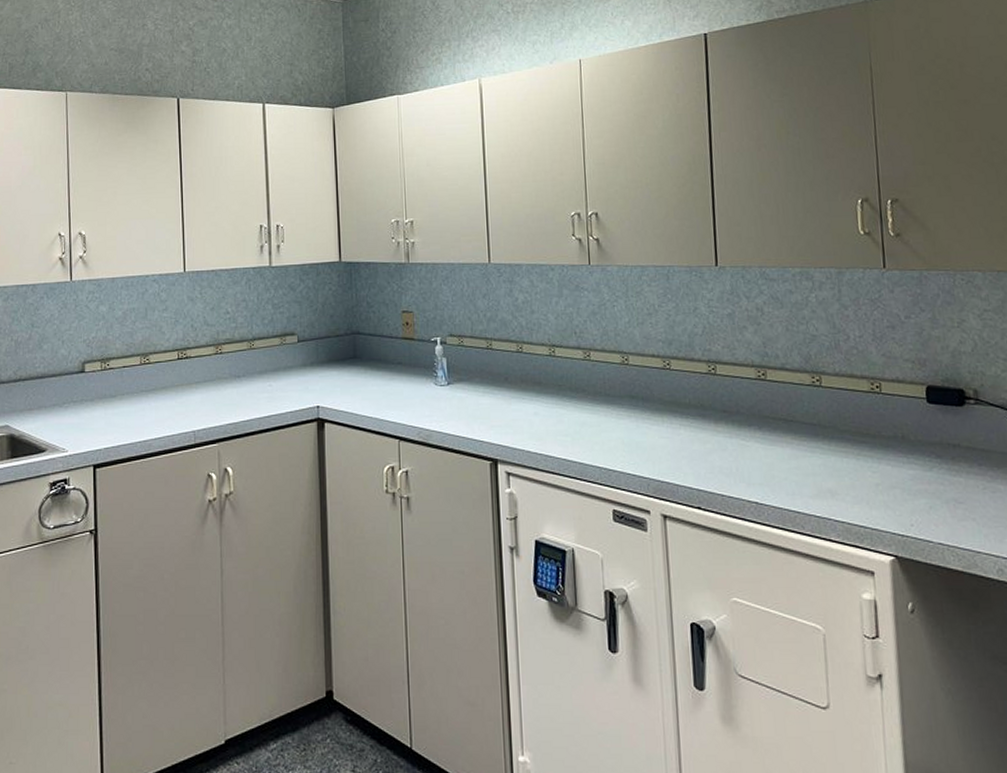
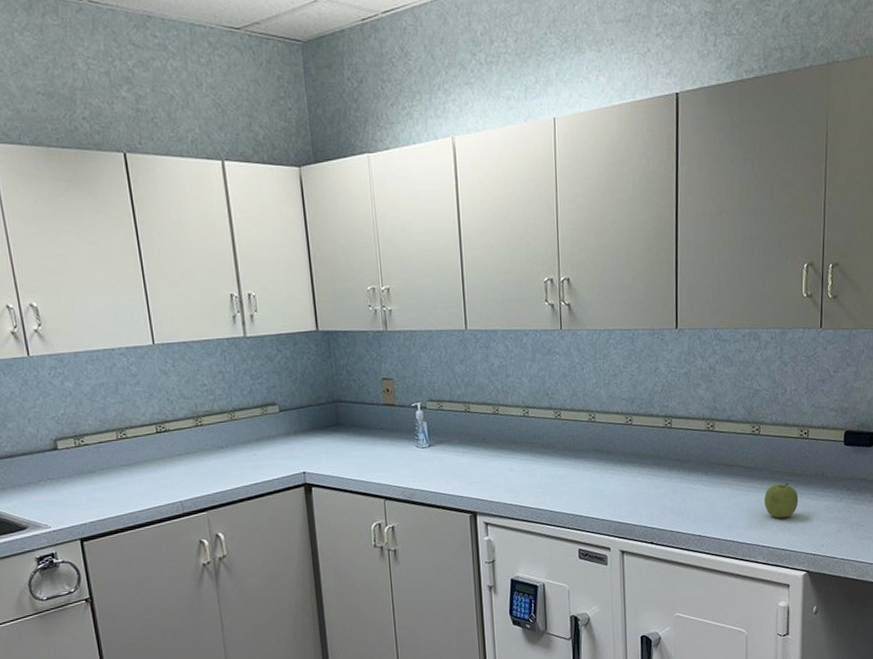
fruit: none [833,445,877,487] -> present [764,483,799,519]

